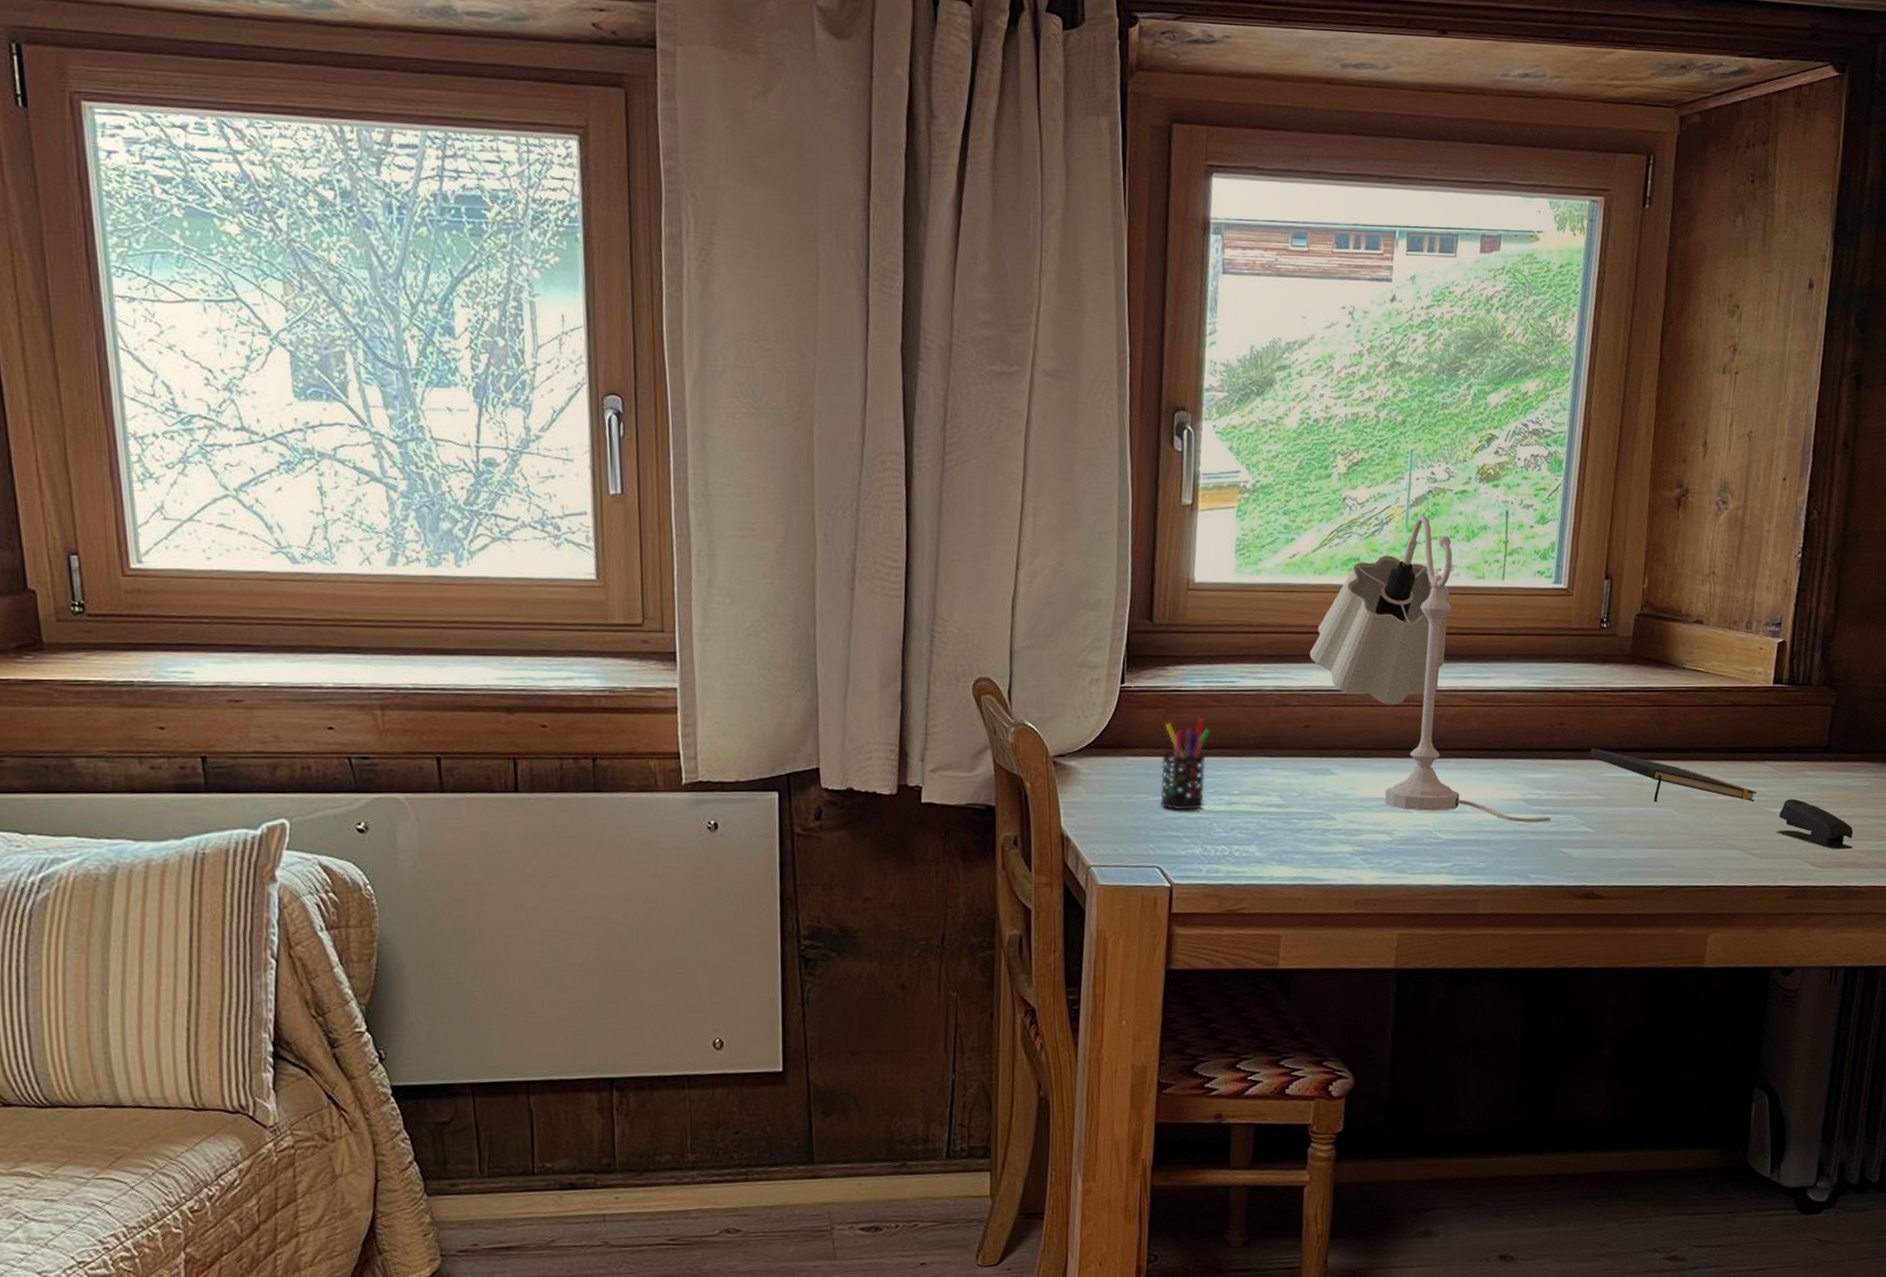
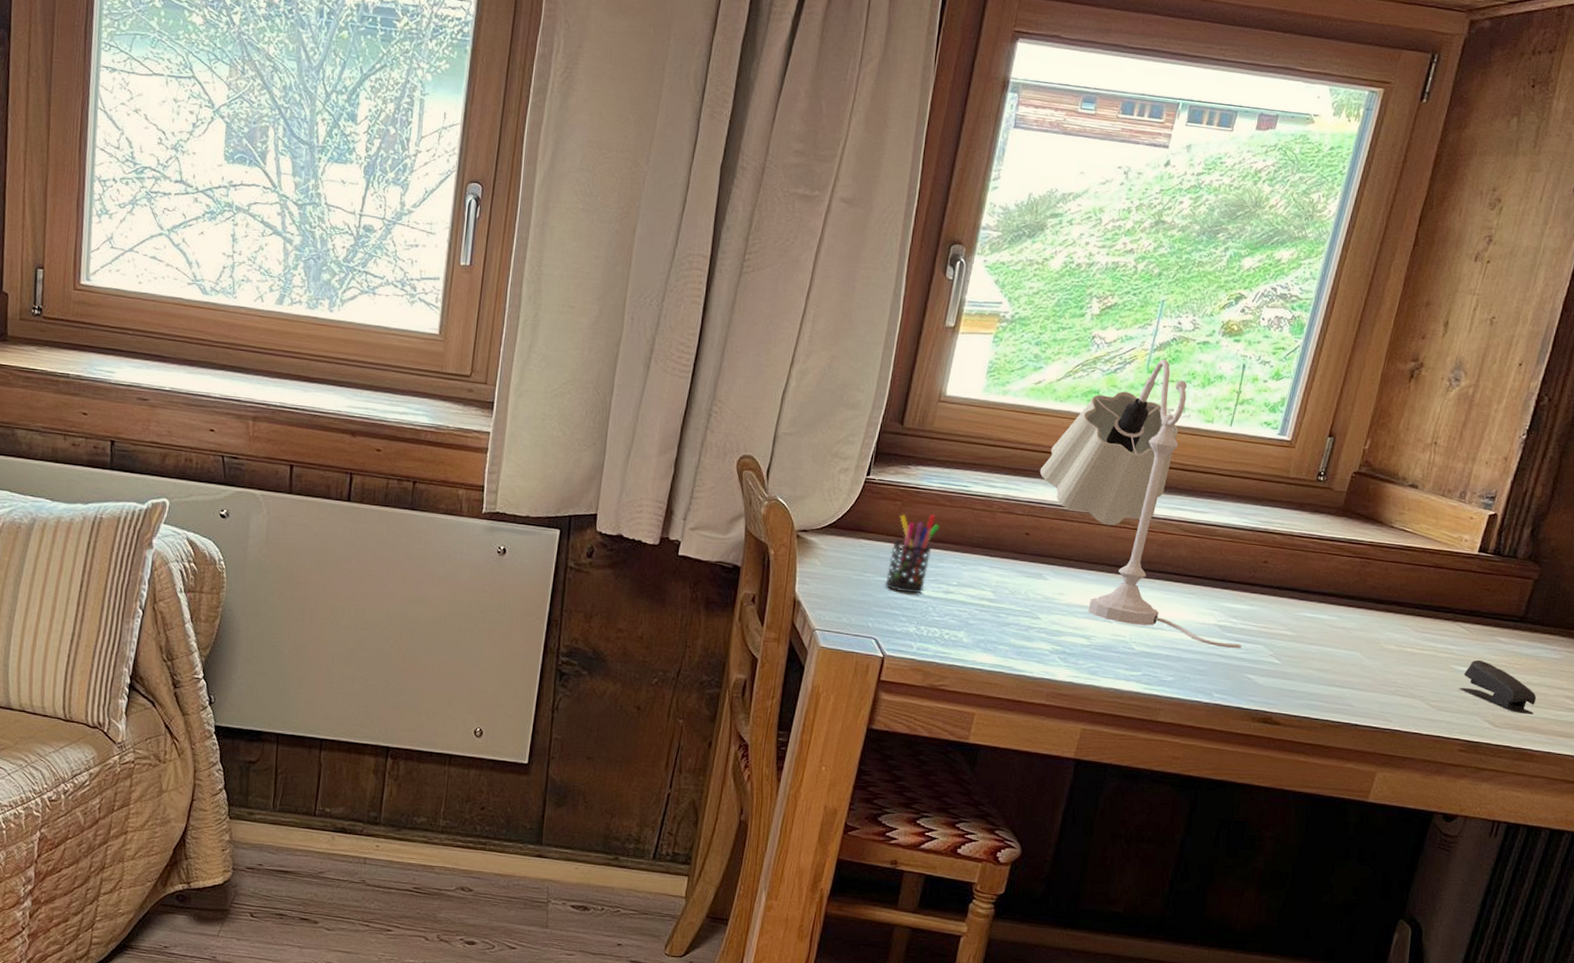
notepad: present [1589,748,1757,803] -> none [1287,588,1446,658]

